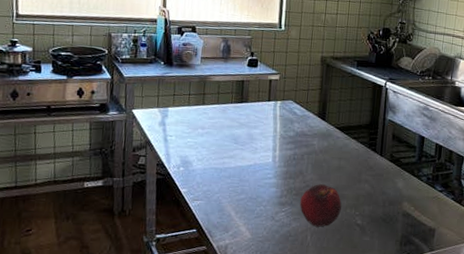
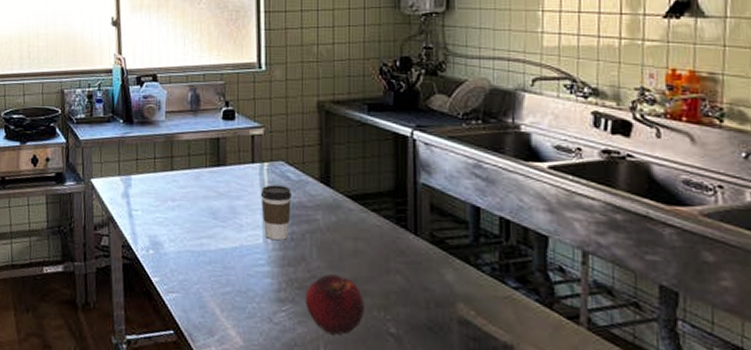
coffee cup: none [272,118,297,159] -> present [260,185,291,240]

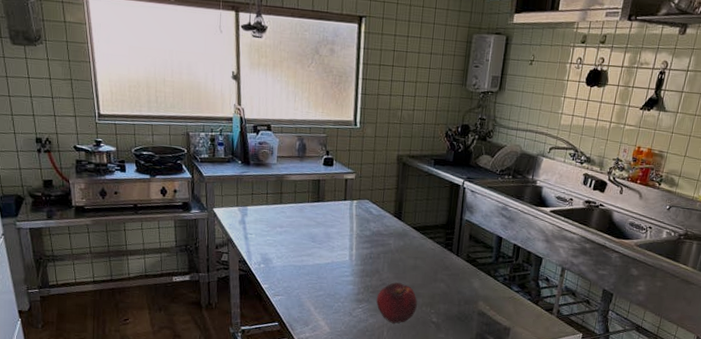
coffee cup: present [260,185,291,240] -> none [349,217,373,258]

